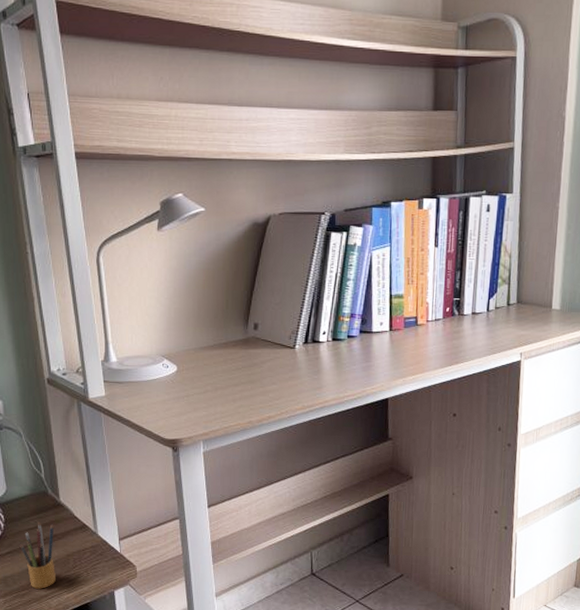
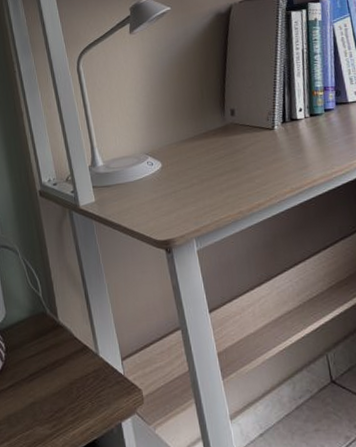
pencil box: present [20,521,56,589] -> none [22,347,60,427]

